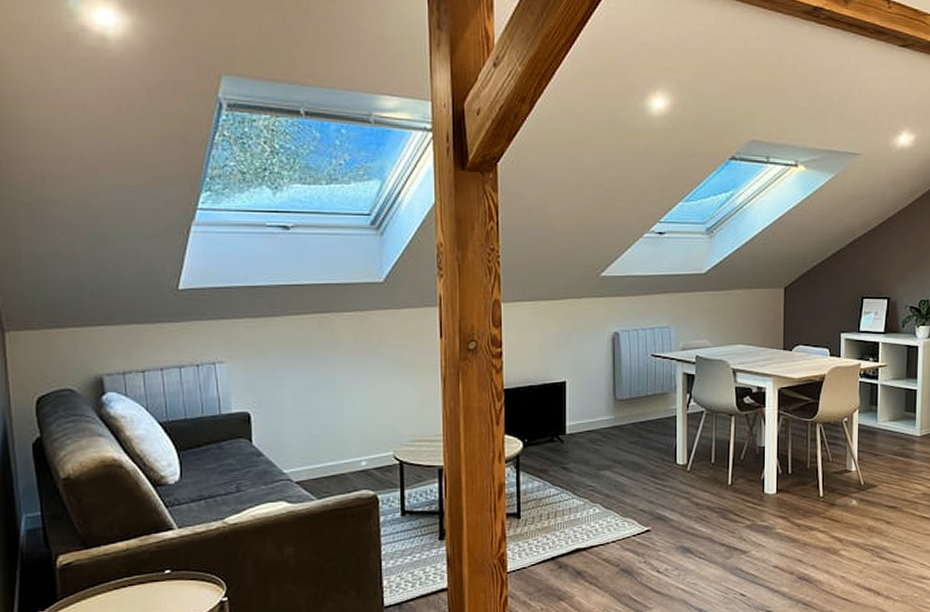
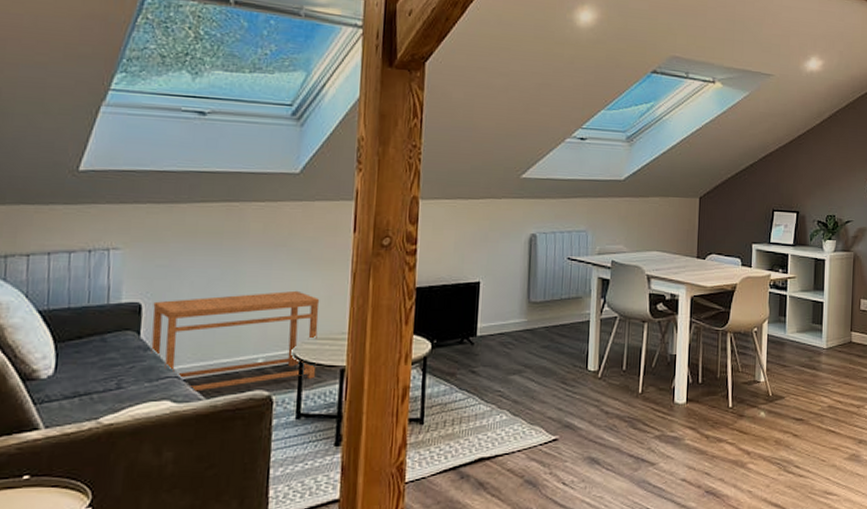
side table: none [260,396,416,493] -> present [151,290,320,392]

